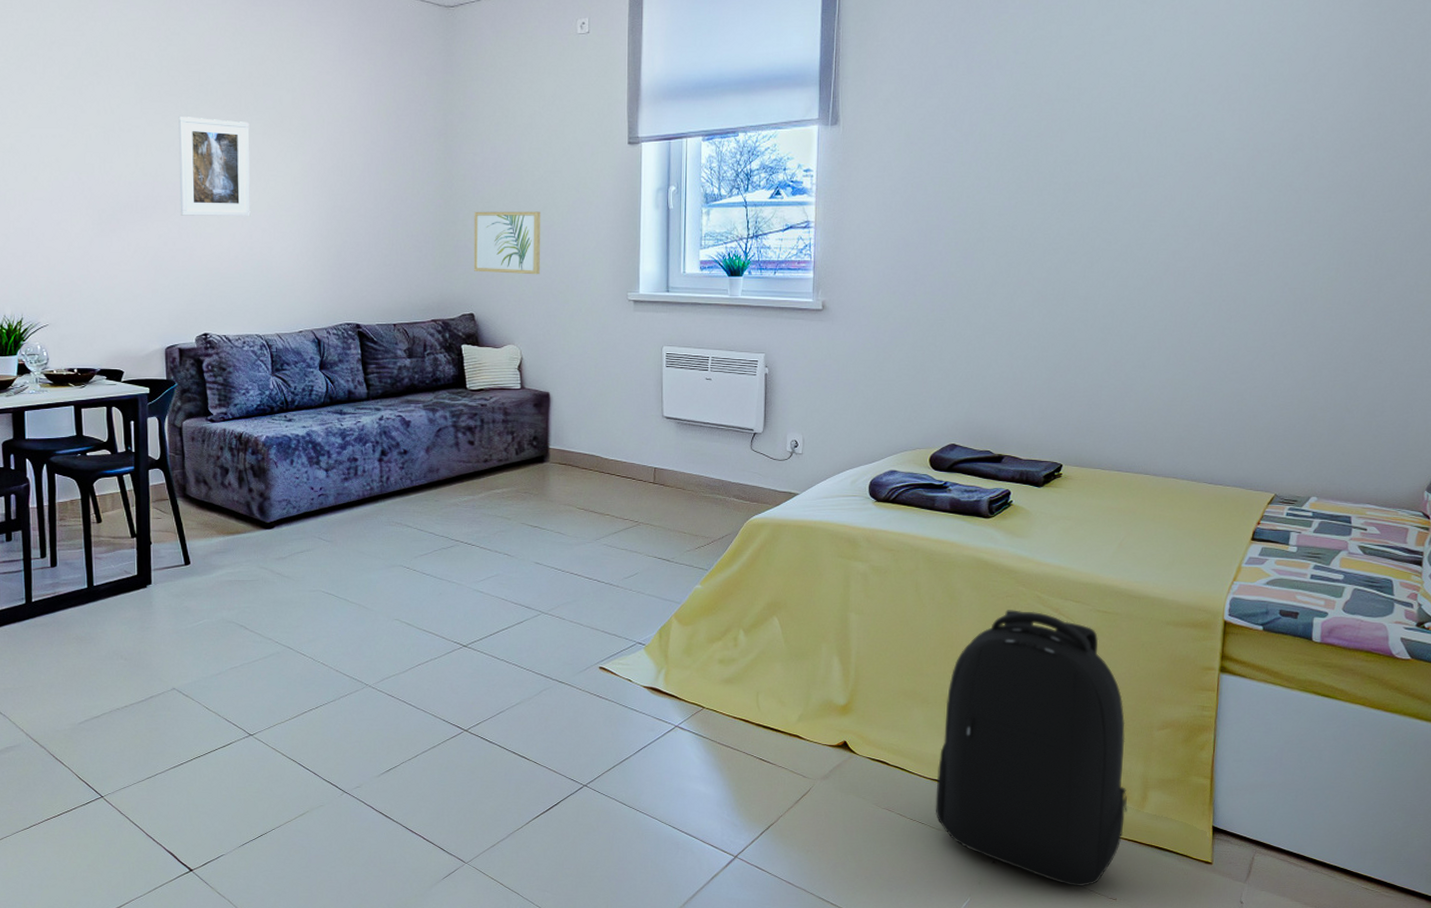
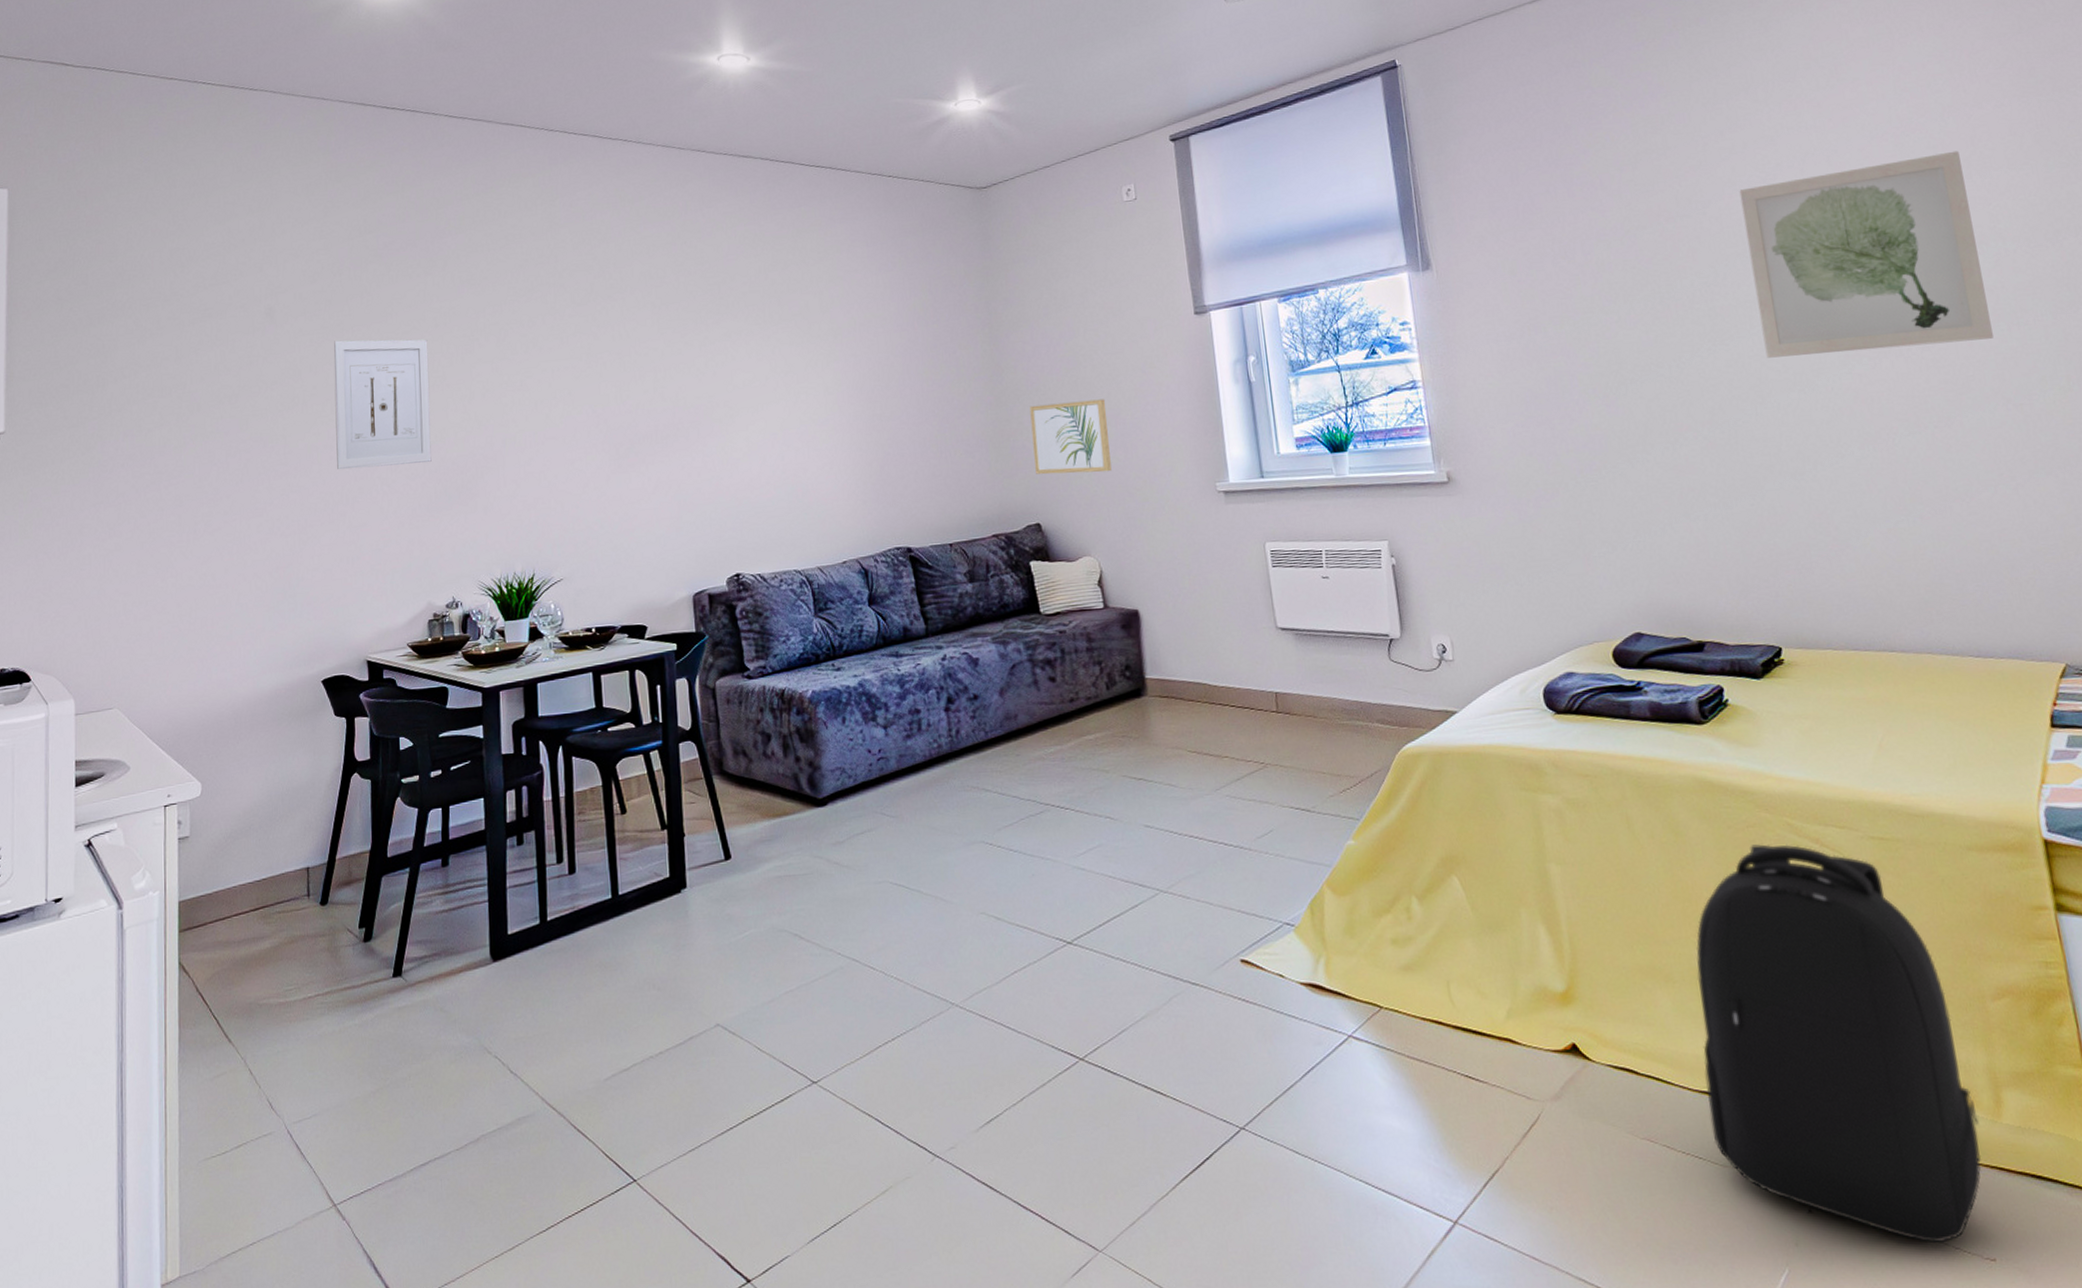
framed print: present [178,117,251,217] -> none [698,332,781,442]
wall art: none [1103,66,1301,232] -> present [1739,150,1993,358]

